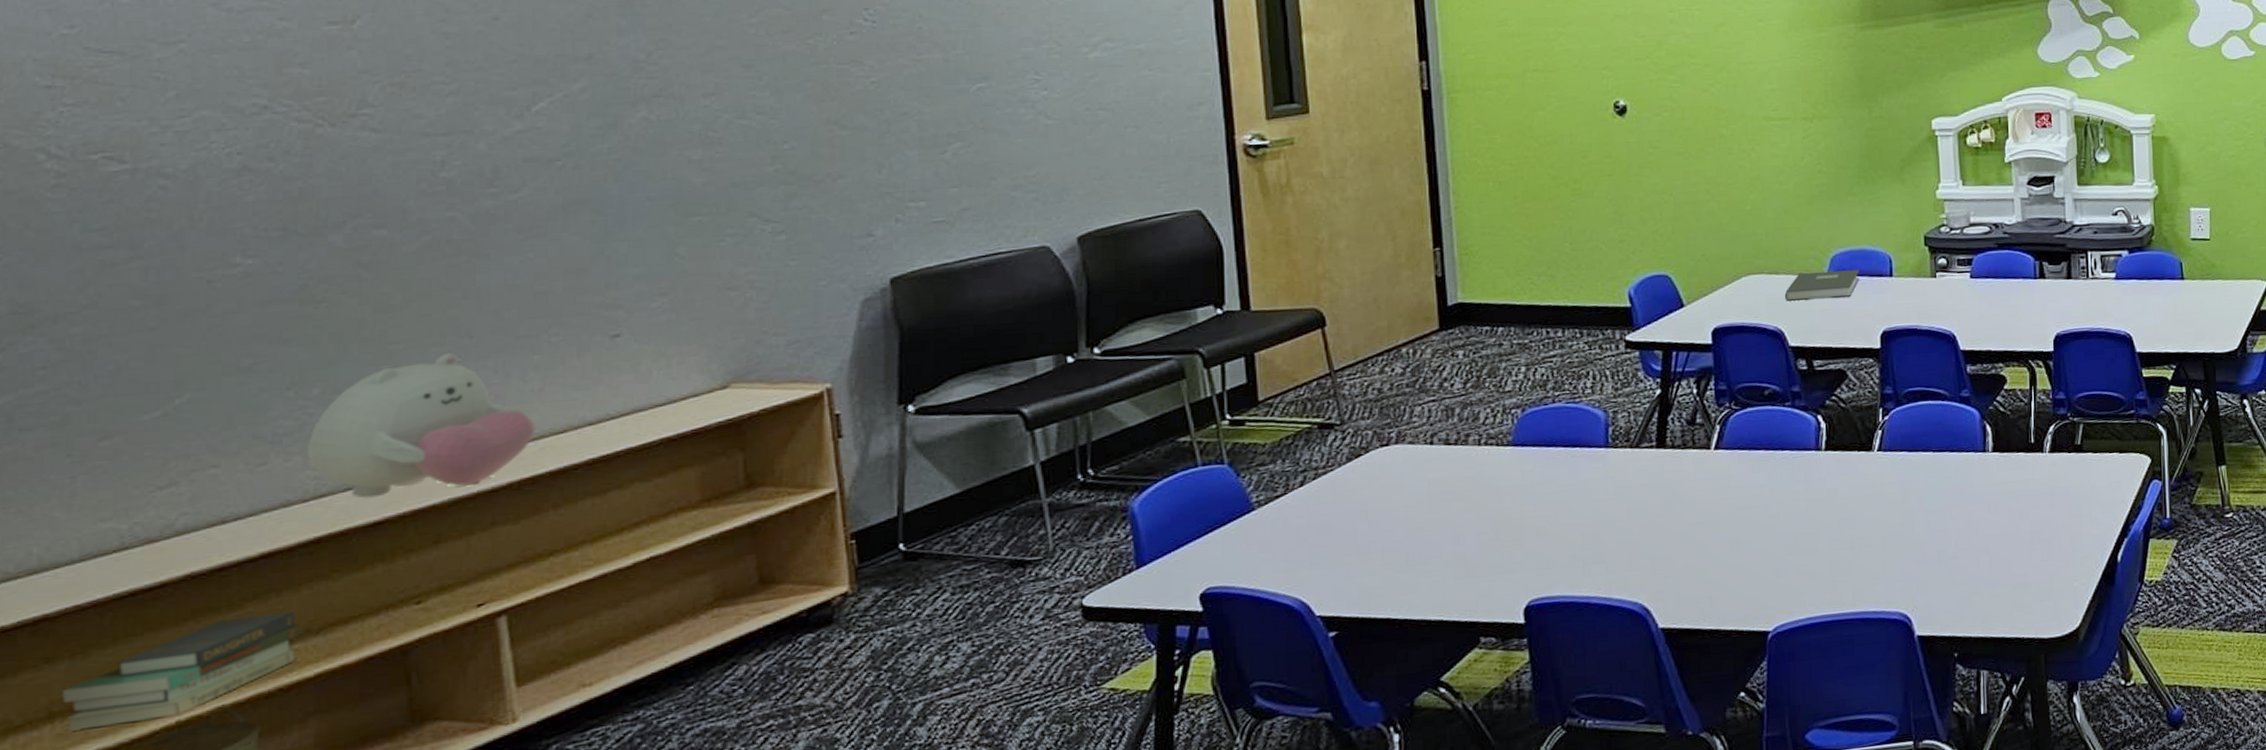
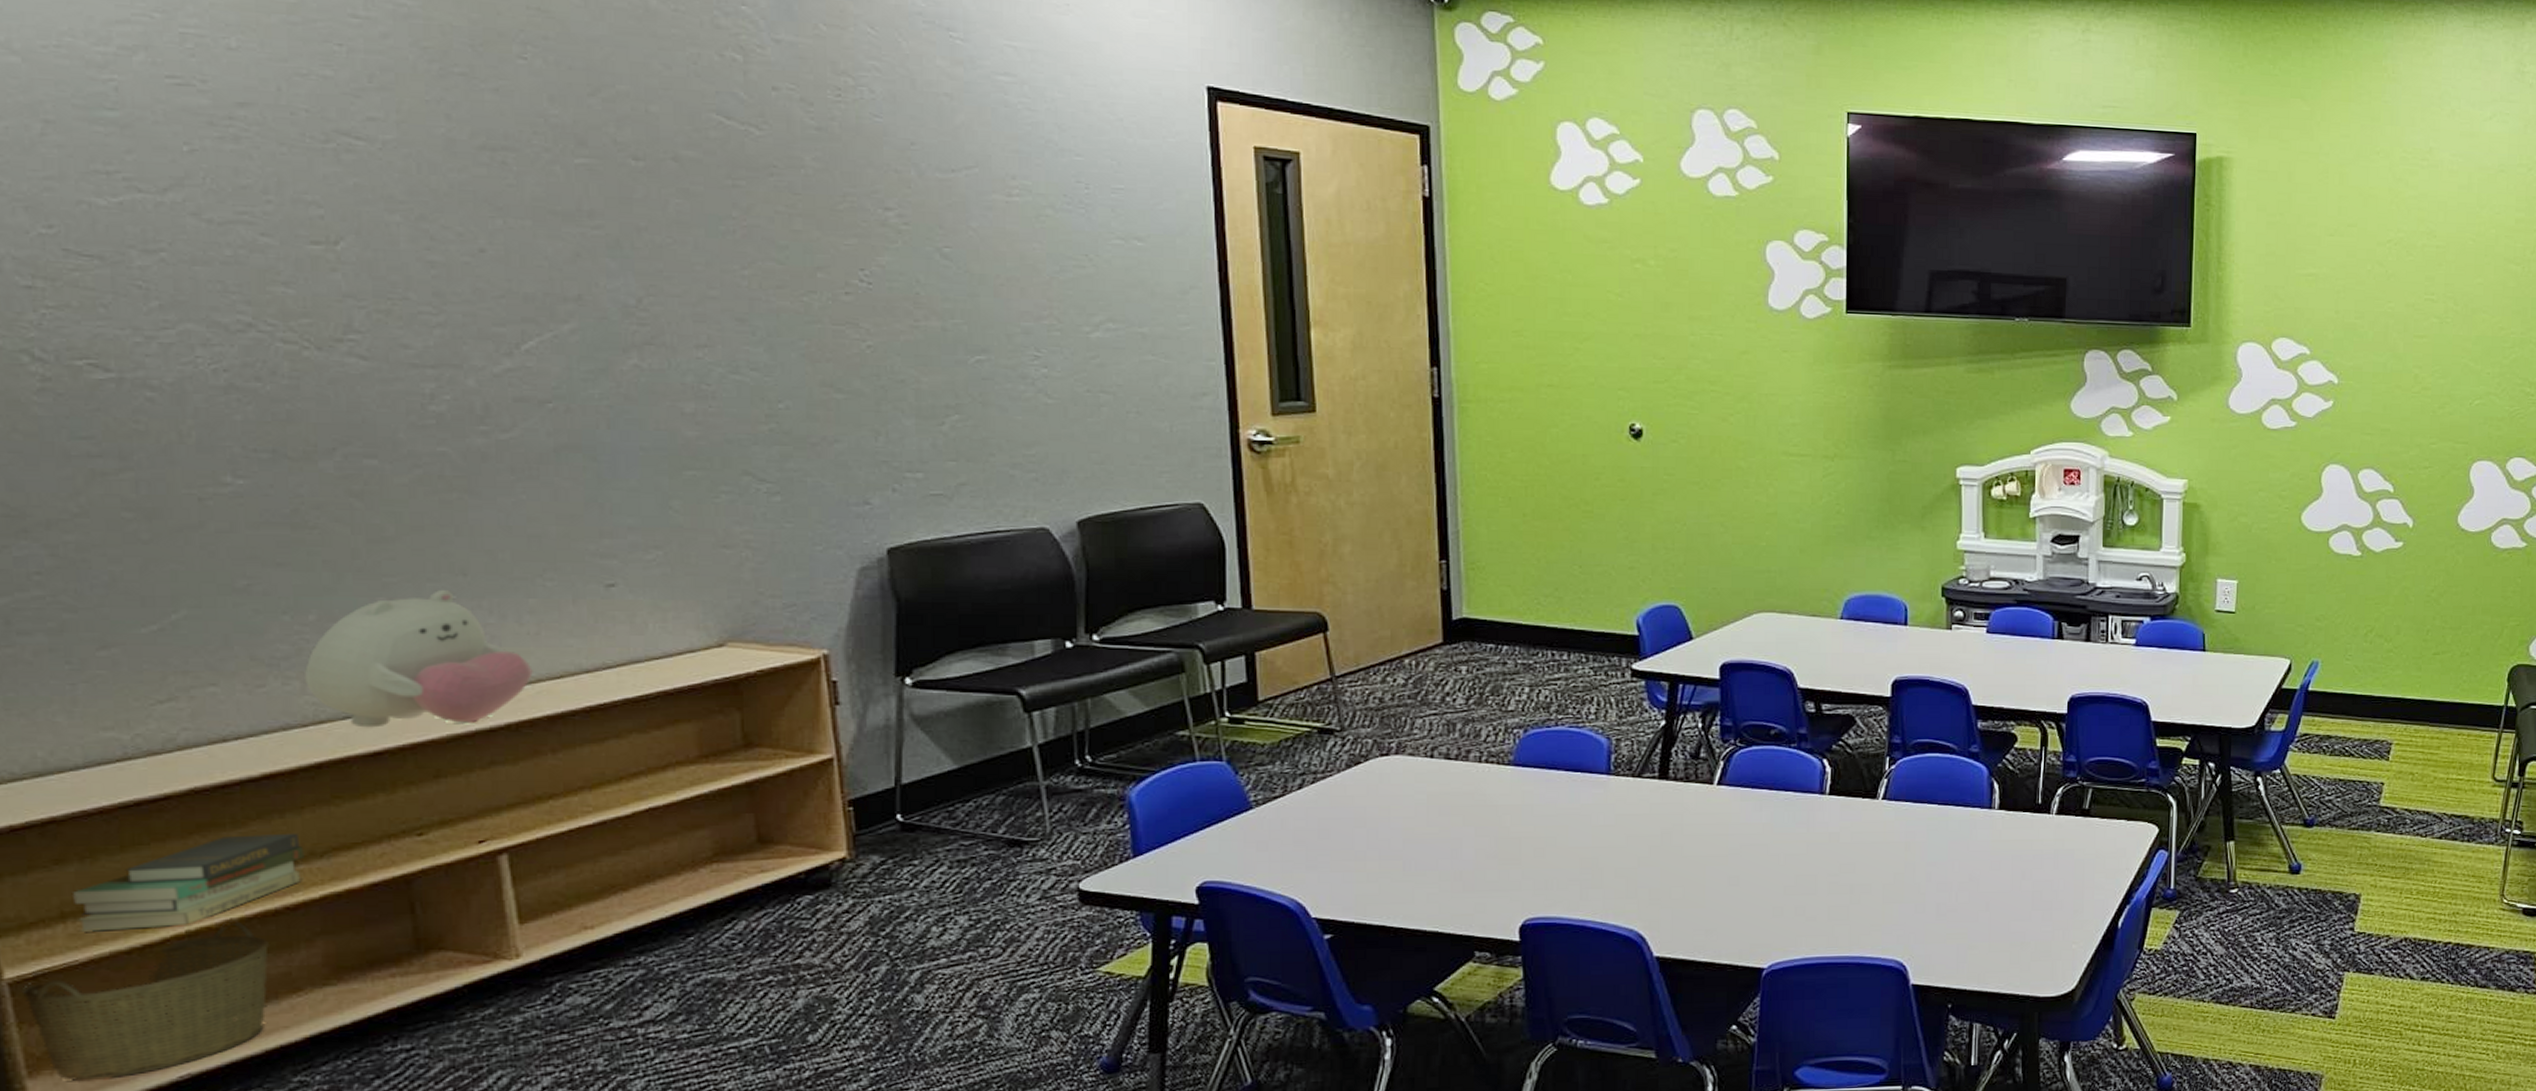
book: present [1784,270,1859,301] -> none [1795,615,1873,642]

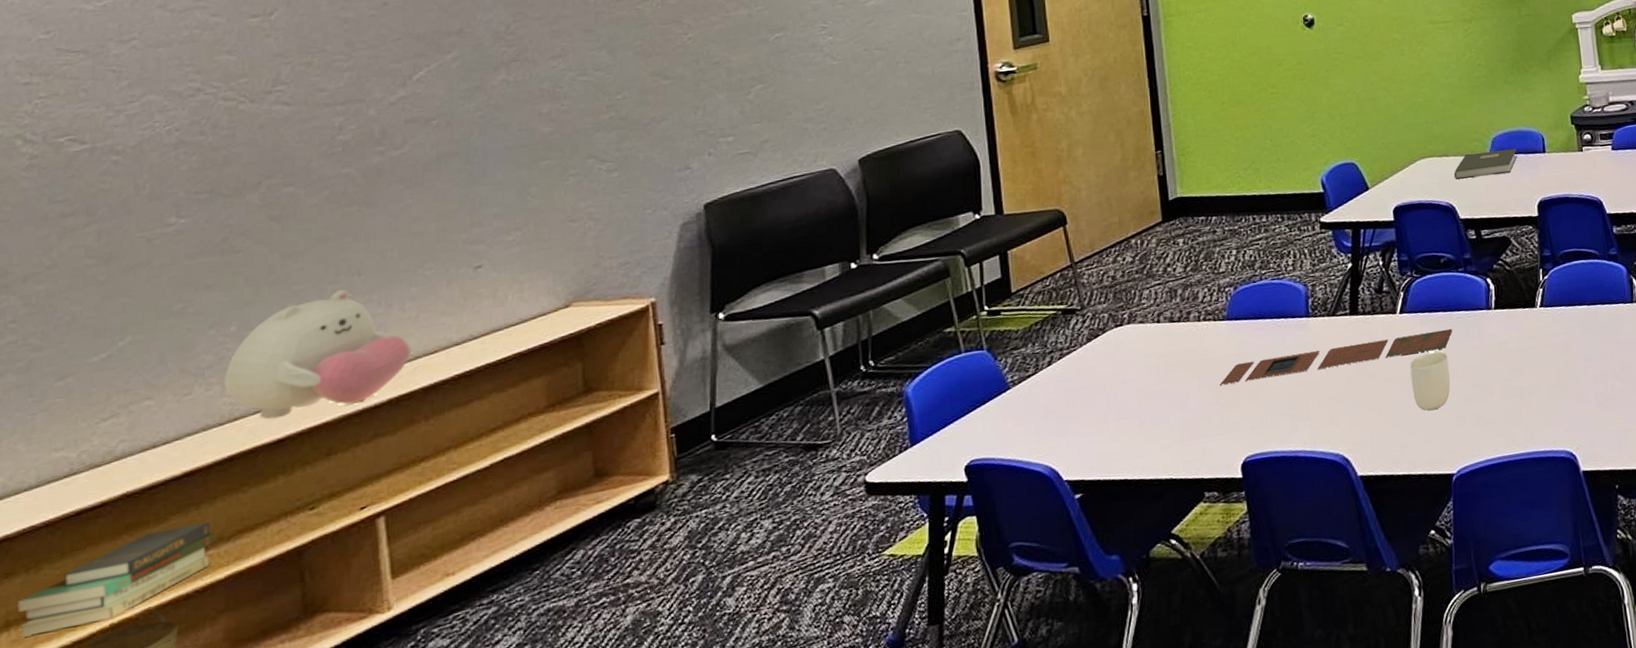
papers: none [1500,809,1778,837] -> present [1219,328,1453,386]
cup: none [1724,833,1770,897] -> present [1410,351,1451,411]
book: none [1795,615,1873,642] -> present [1454,148,1517,180]

